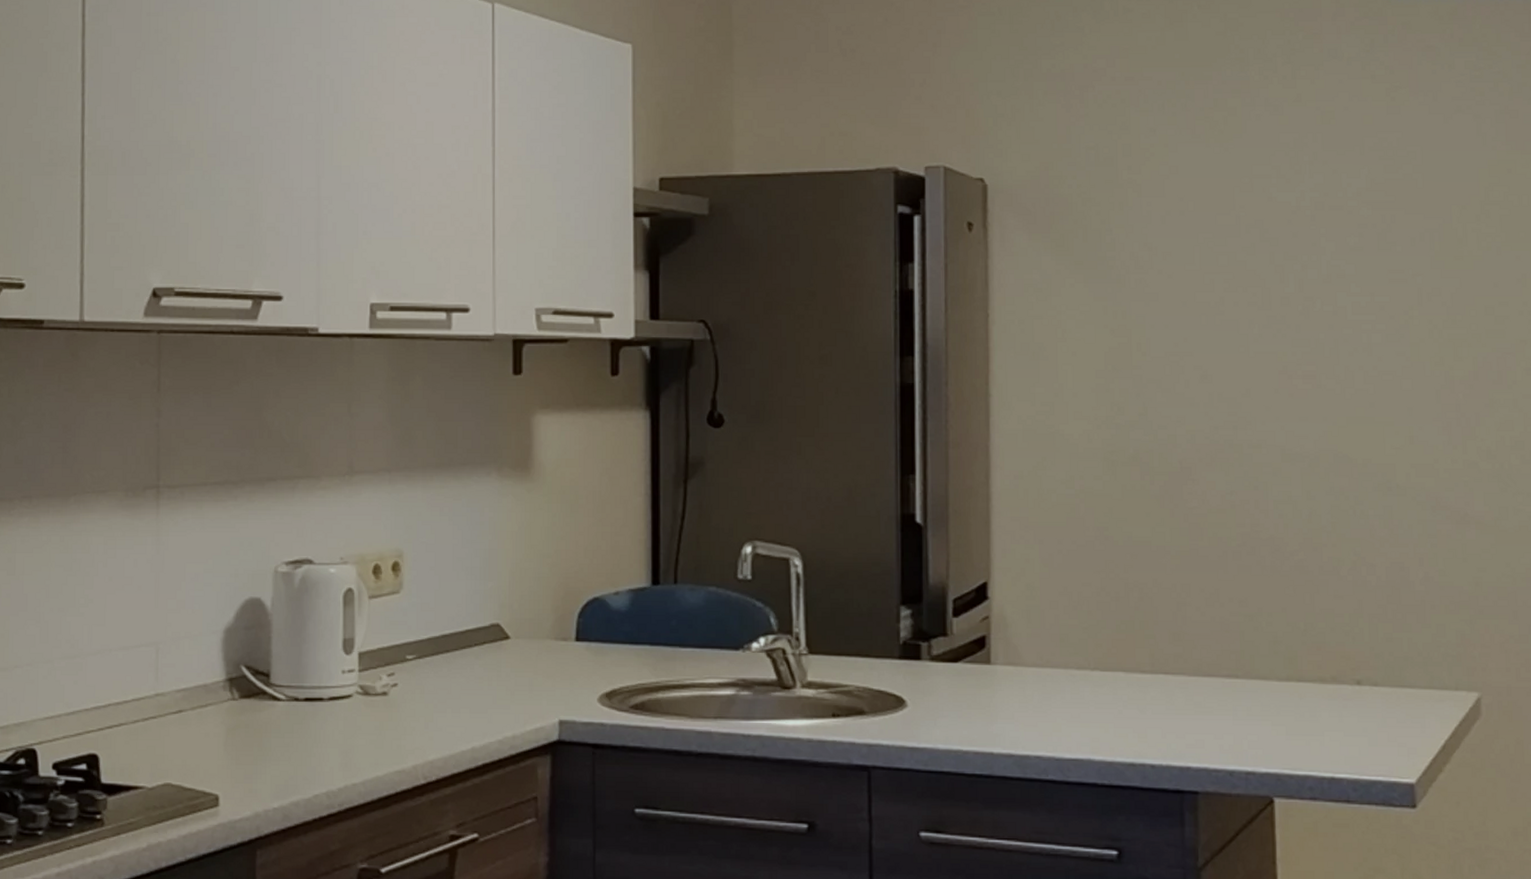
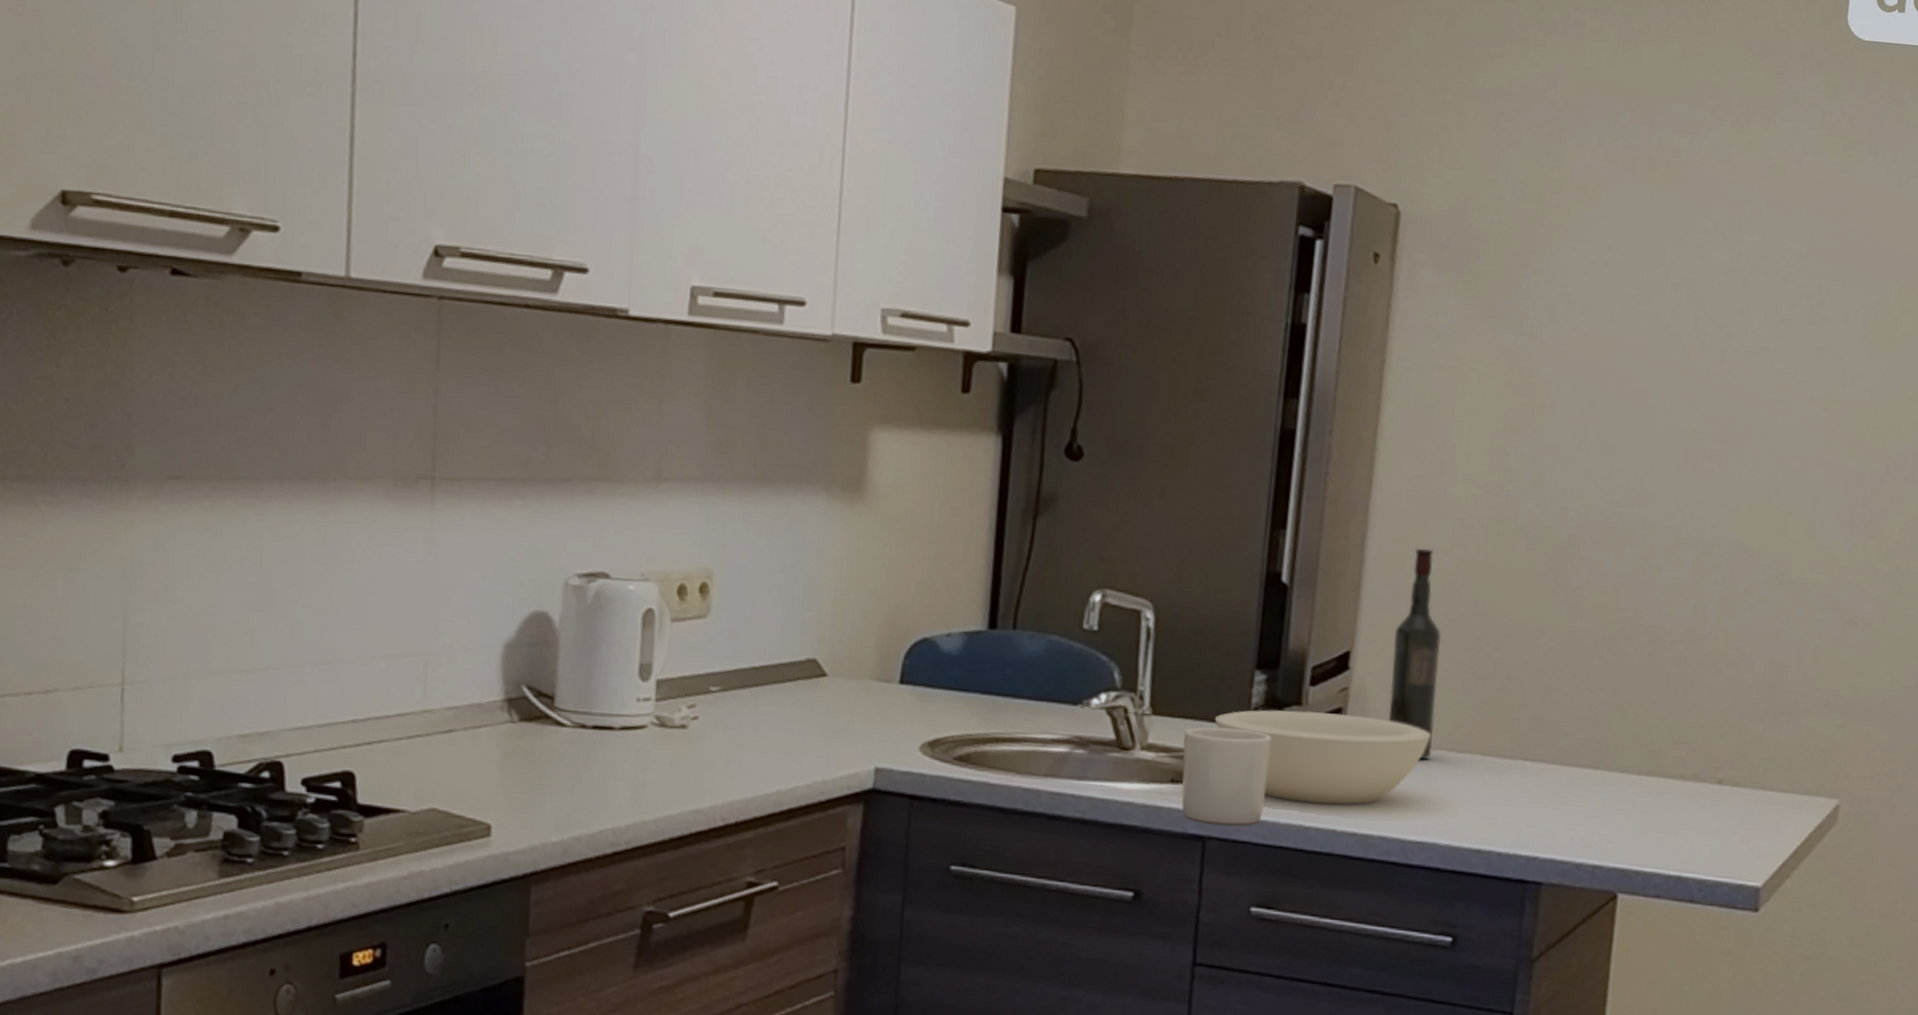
mug: none [840,661,923,756] -> present [1181,727,1272,827]
bowl: none [867,640,1073,729] -> present [1214,709,1431,805]
wine bottle: none [1026,482,1076,679] -> present [1388,548,1442,759]

